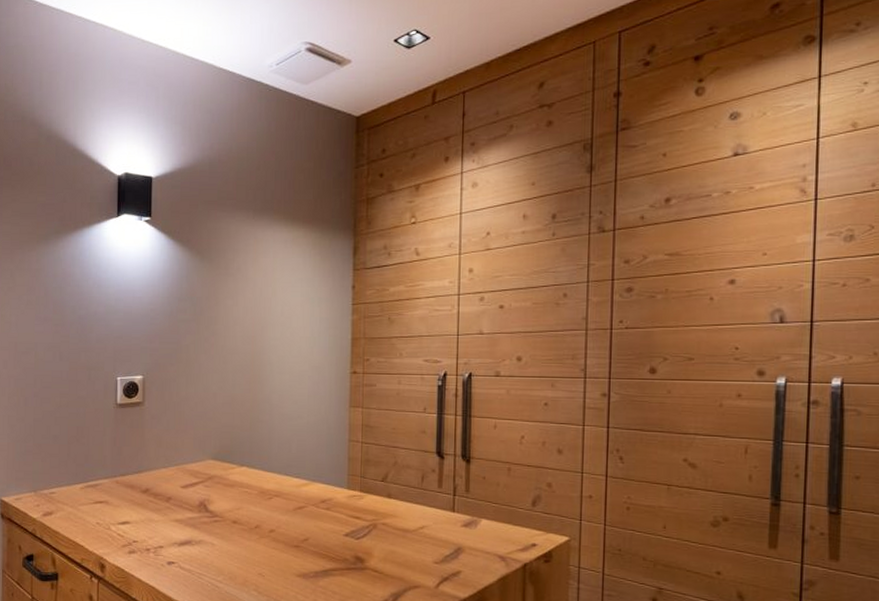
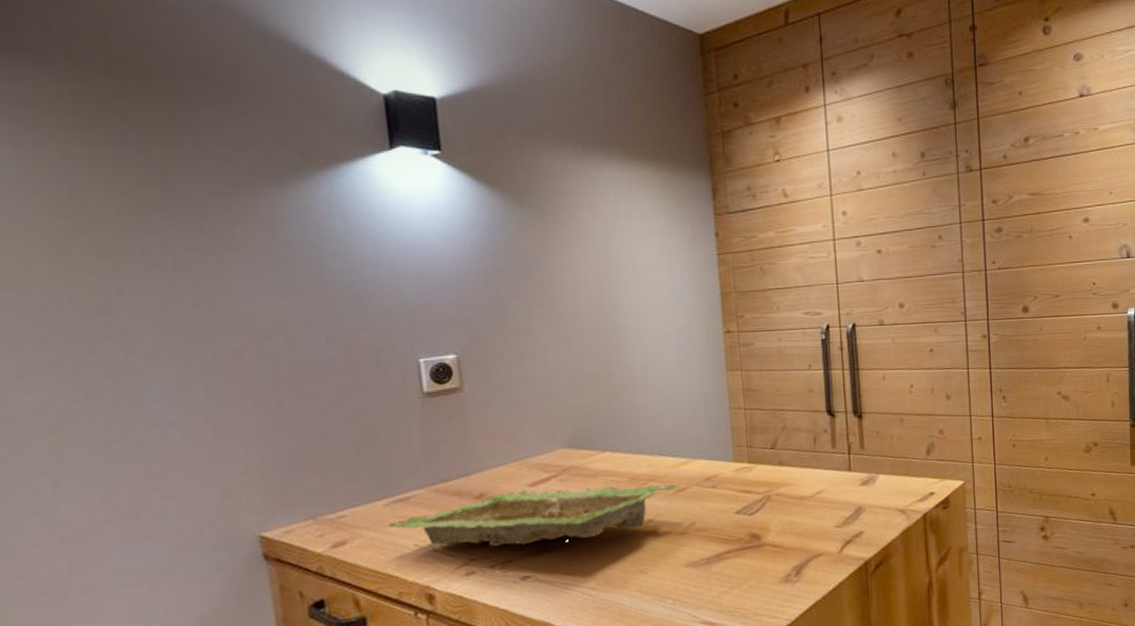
tray: none [82,490,300,537] -> present [389,484,681,547]

